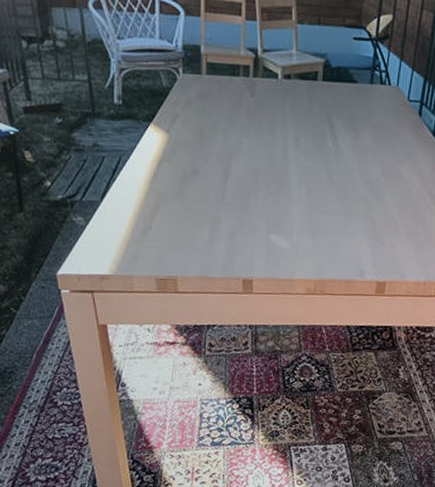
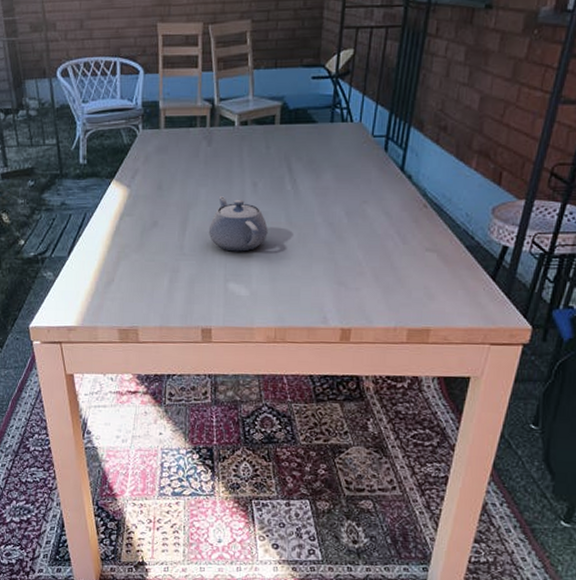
teapot: none [250,148,309,205] -> present [208,196,268,252]

